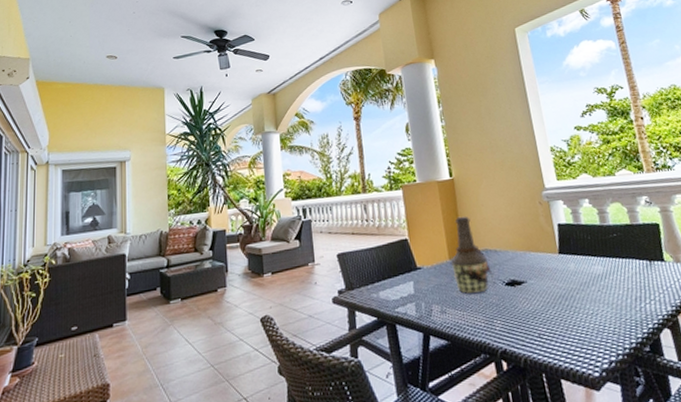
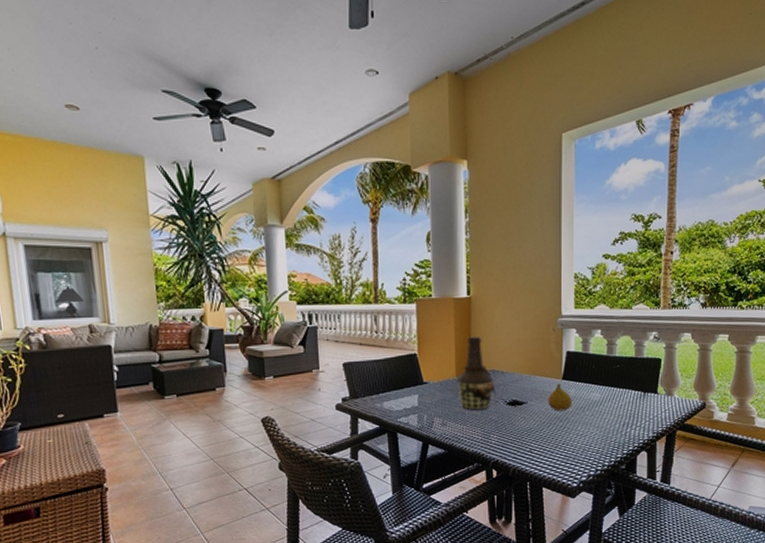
fruit: none [547,258,575,289] -> present [548,383,573,411]

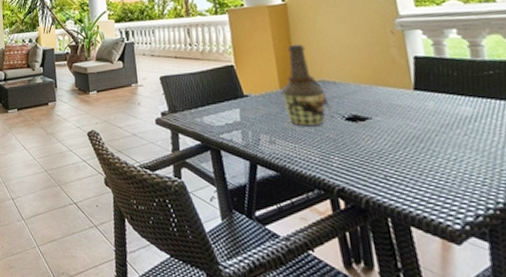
fruit: present [548,383,573,411] -> none [398,95,434,129]

